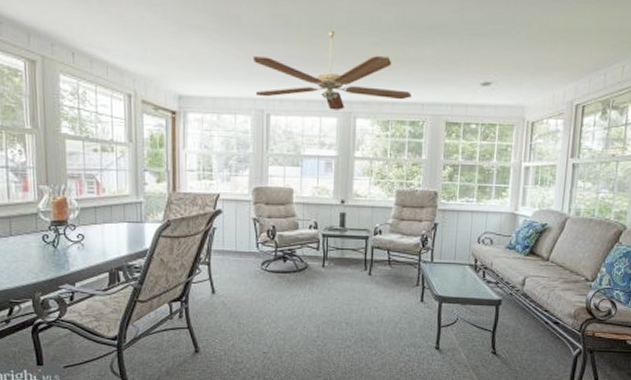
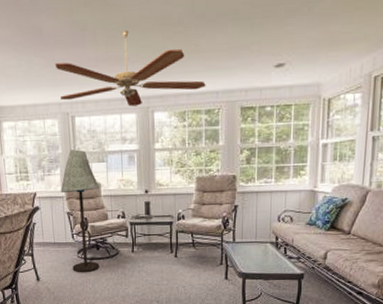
floor lamp: none [248,150,292,286] -> present [60,149,100,272]

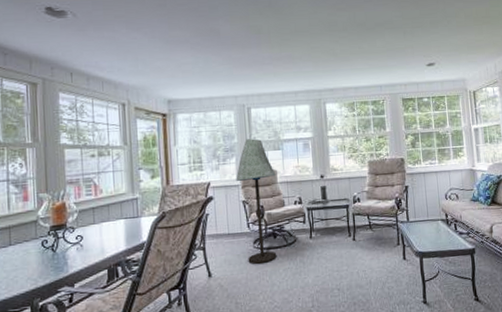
ceiling fan: present [54,30,206,107] -> none [231,34,370,99]

